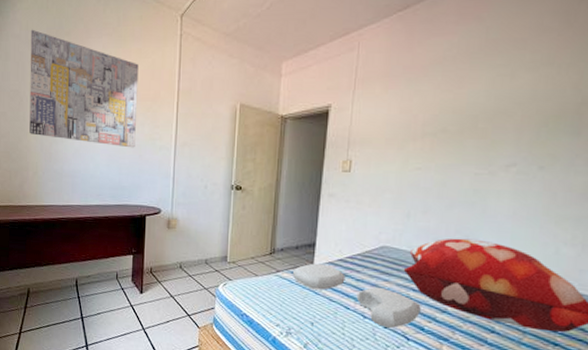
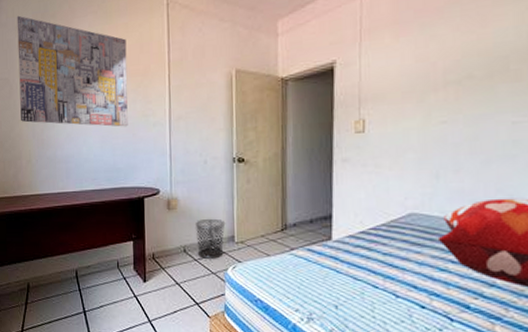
waste bin: none [192,239,220,276] -> present [195,218,226,259]
cushion: present [293,263,421,329] -> none [309,237,464,309]

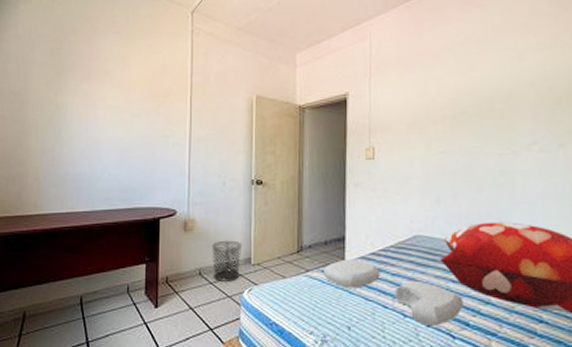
wall art: present [17,15,128,127] -> none [30,30,149,146]
cushion: none [309,237,464,309] -> present [324,259,463,327]

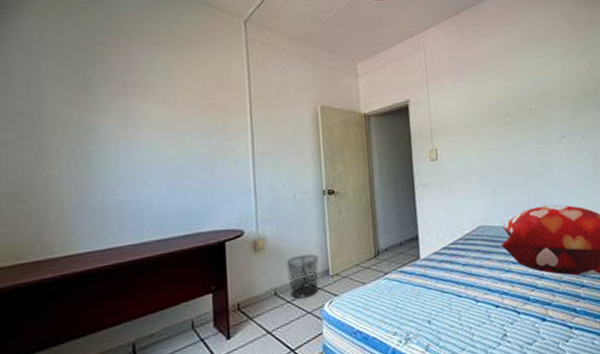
cushion: present [324,259,463,327] -> none [401,255,524,308]

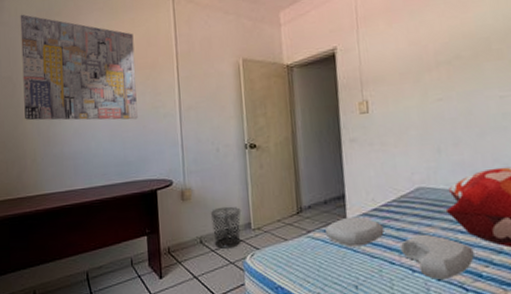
wall art: none [46,39,203,166] -> present [20,14,138,121]
cushion: none [401,255,524,308] -> present [325,216,475,281]

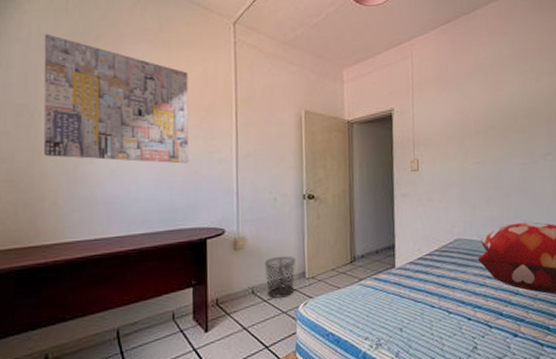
cushion: present [325,216,475,281] -> none [376,264,498,320]

